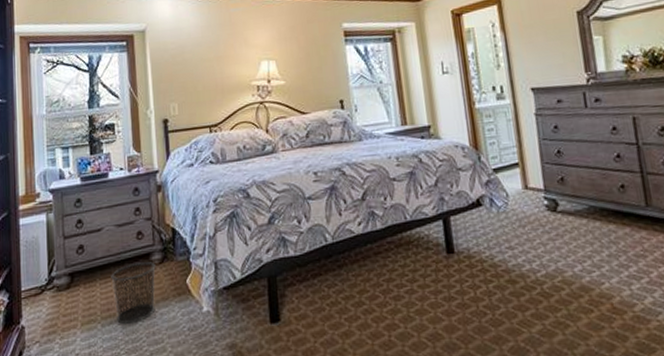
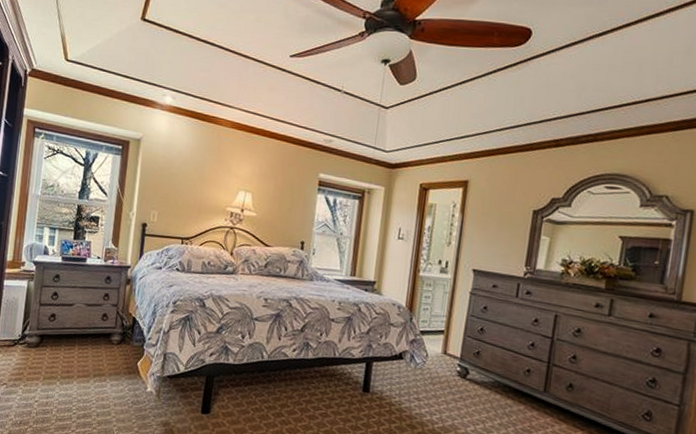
waste bin: present [111,261,156,324] -> none [74,338,114,388]

